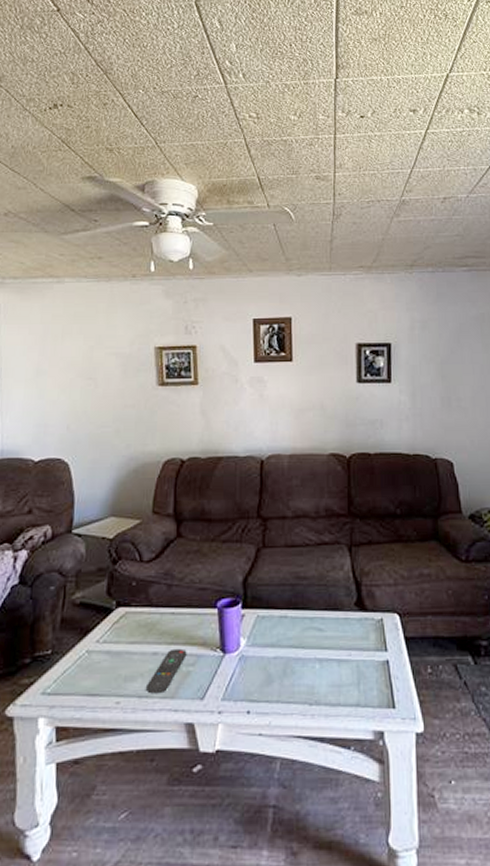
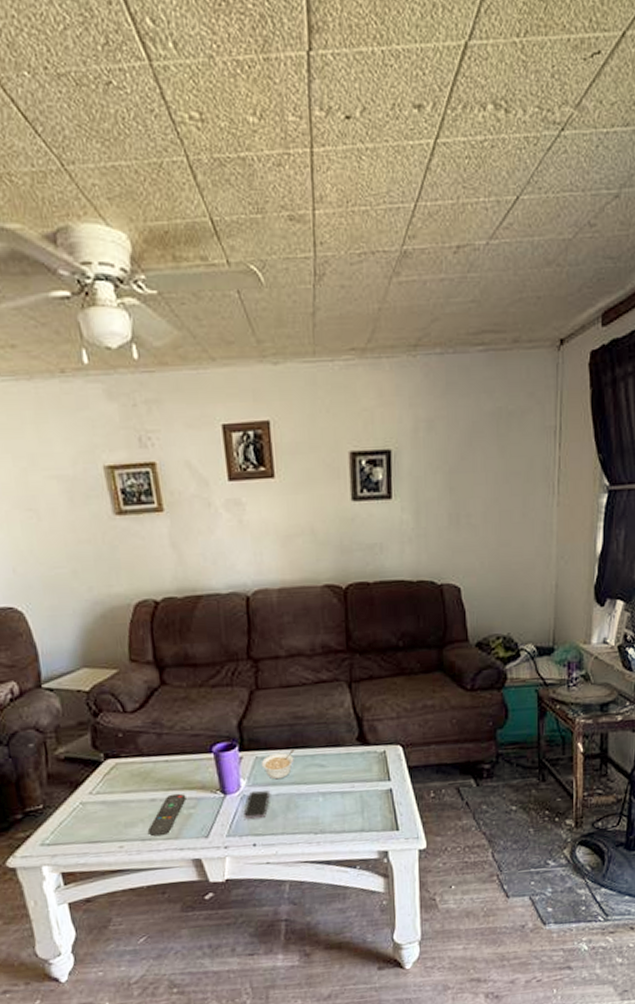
smartphone: none [240,652,267,683] -> present [243,791,270,820]
legume: none [261,609,295,641] -> present [261,749,295,780]

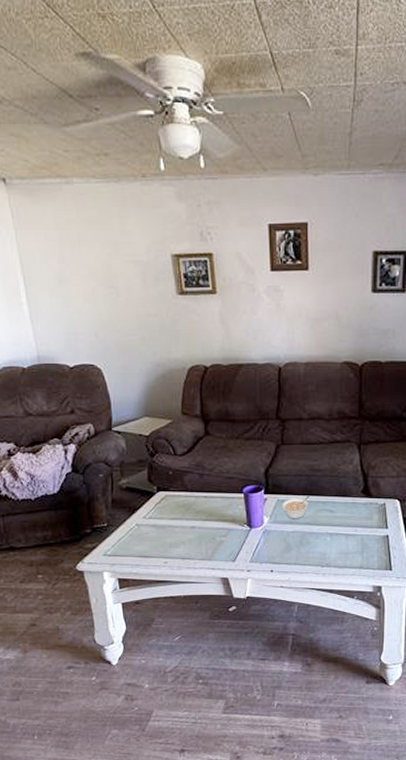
remote control: present [147,793,186,837] -> none [187,524,219,557]
smartphone: present [243,791,270,820] -> none [265,528,287,550]

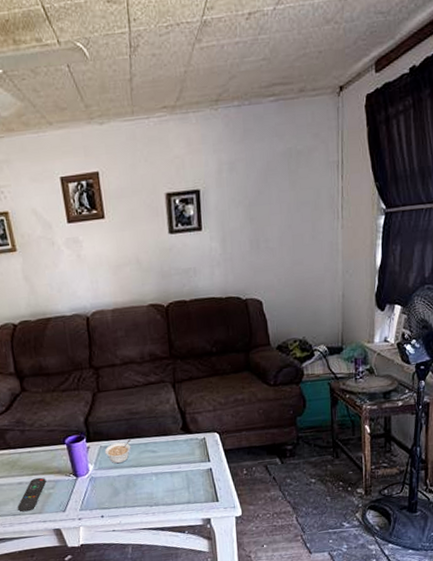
remote control: none [187,524,219,557] -> present [17,477,46,512]

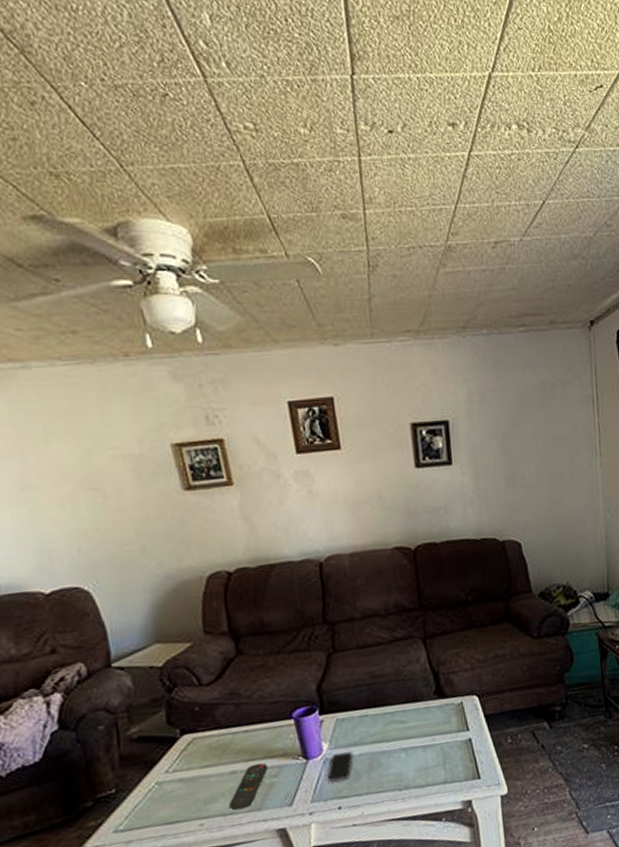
smartphone: none [92,473,113,496] -> present [327,751,353,783]
legume: present [104,438,132,464] -> none [342,707,375,740]

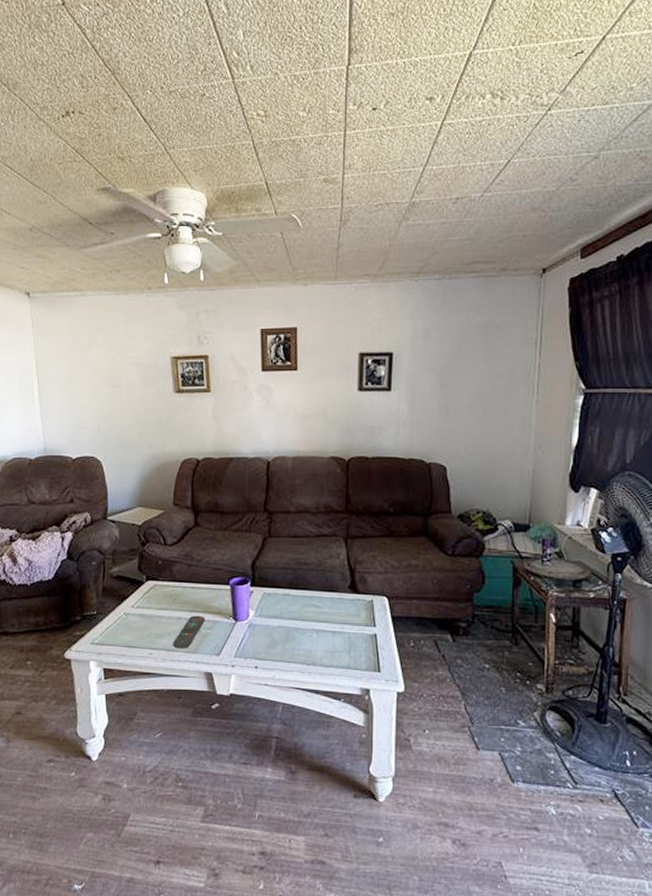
smartphone: present [327,751,353,783] -> none [250,622,272,646]

